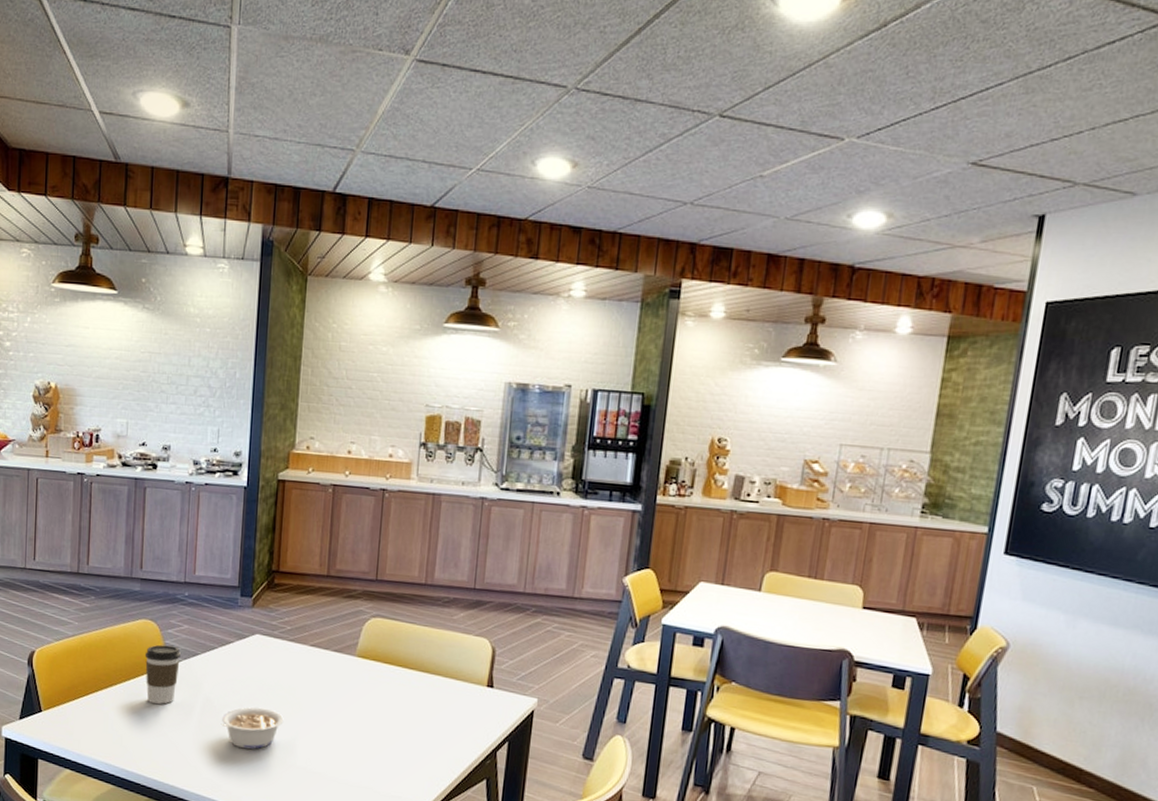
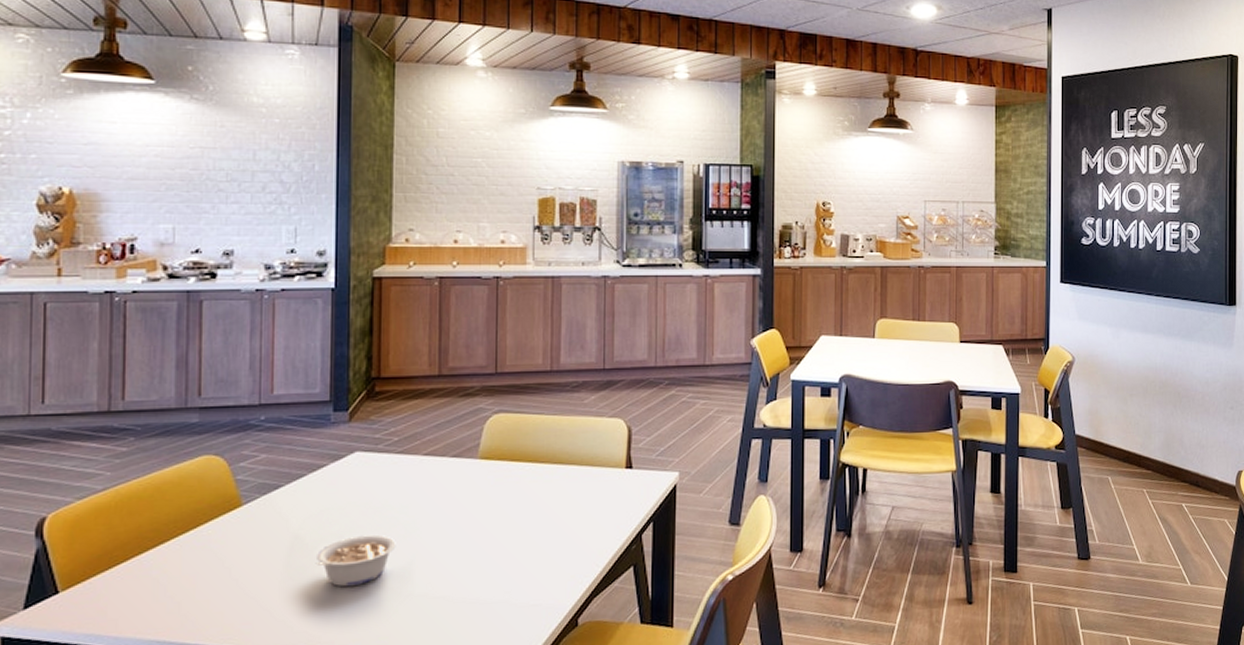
coffee cup: present [144,644,181,704] -> none [208,481,258,554]

